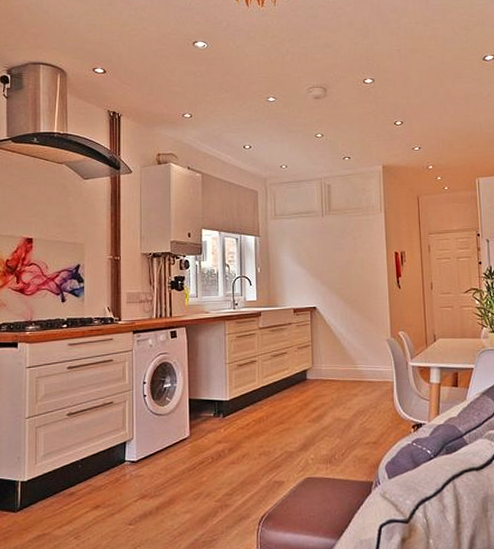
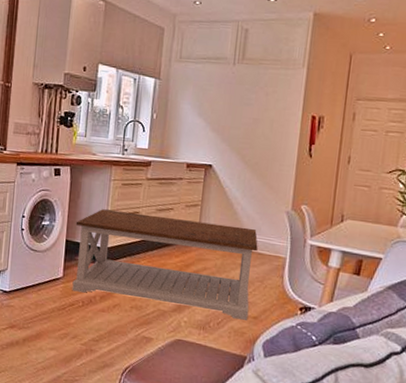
coffee table: none [196,359,369,449] -> present [72,209,258,321]

